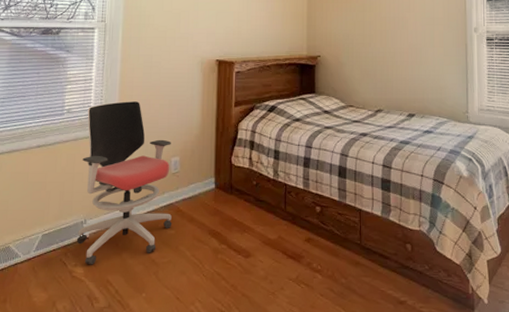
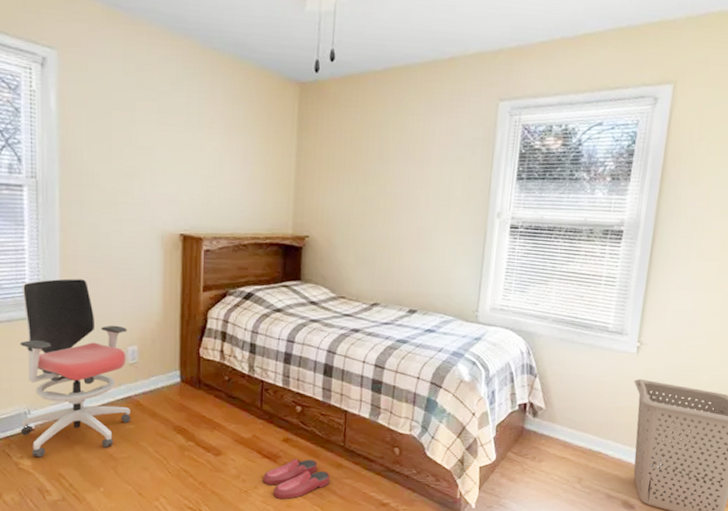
slippers: none [288,258,349,300] -> present [263,458,330,500]

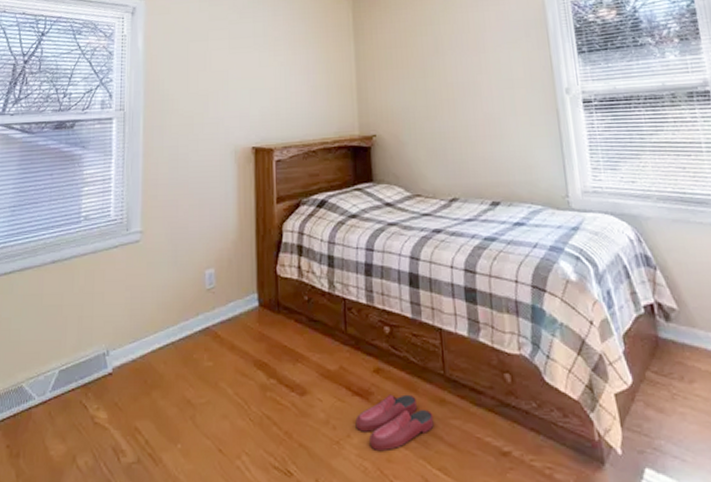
office chair: present [20,278,132,458] -> none [98,201,210,408]

